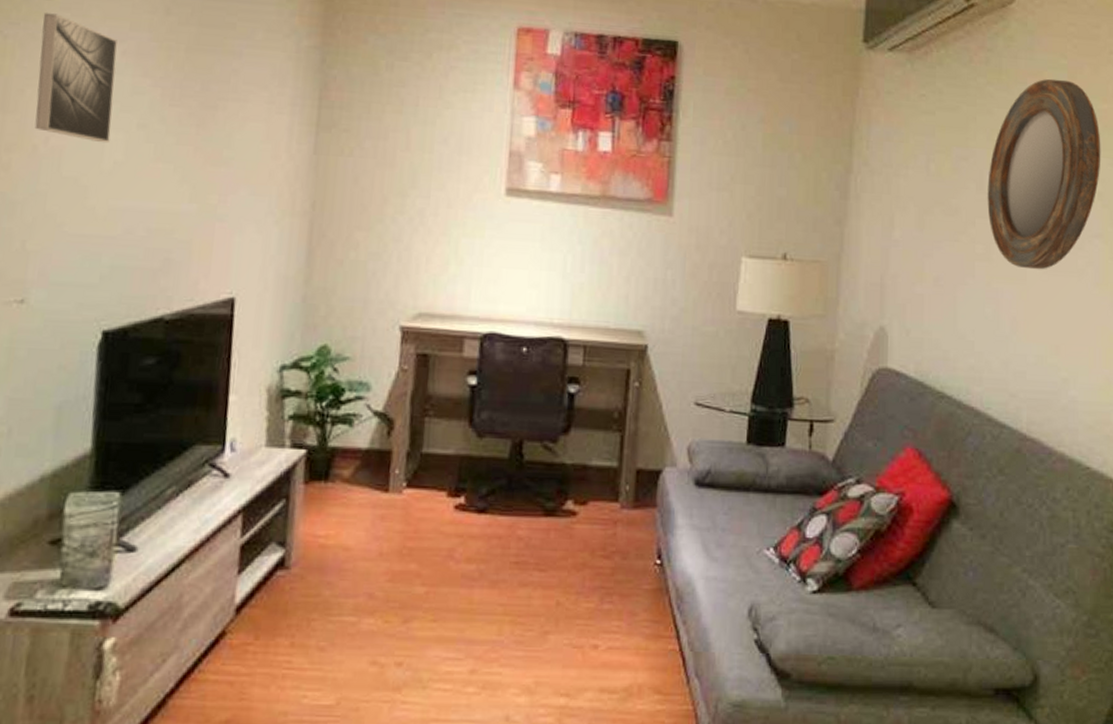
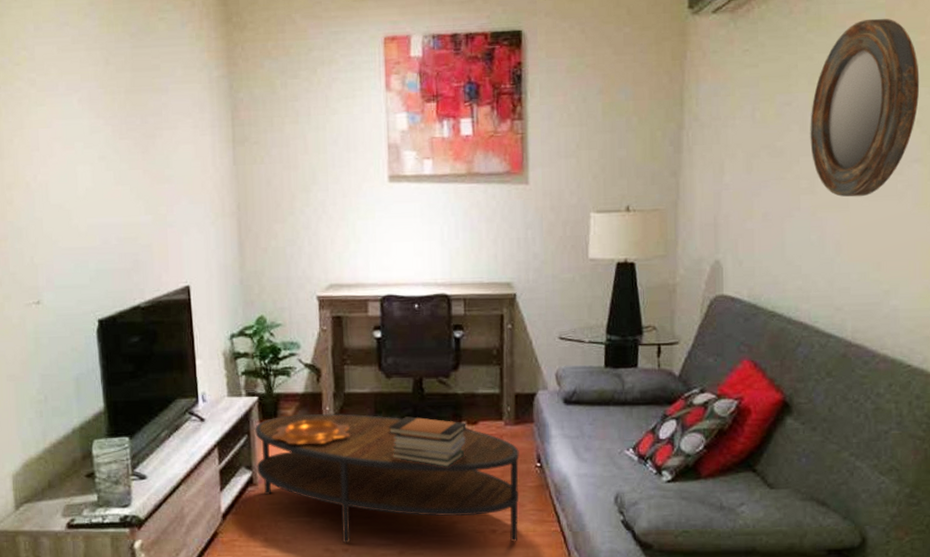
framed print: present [34,13,118,143] -> none [16,76,80,175]
coffee table: none [292,476,636,662] -> present [254,413,519,544]
decorative bowl: none [317,485,423,519] -> present [271,420,350,445]
book stack: none [472,489,573,560] -> present [388,416,467,468]

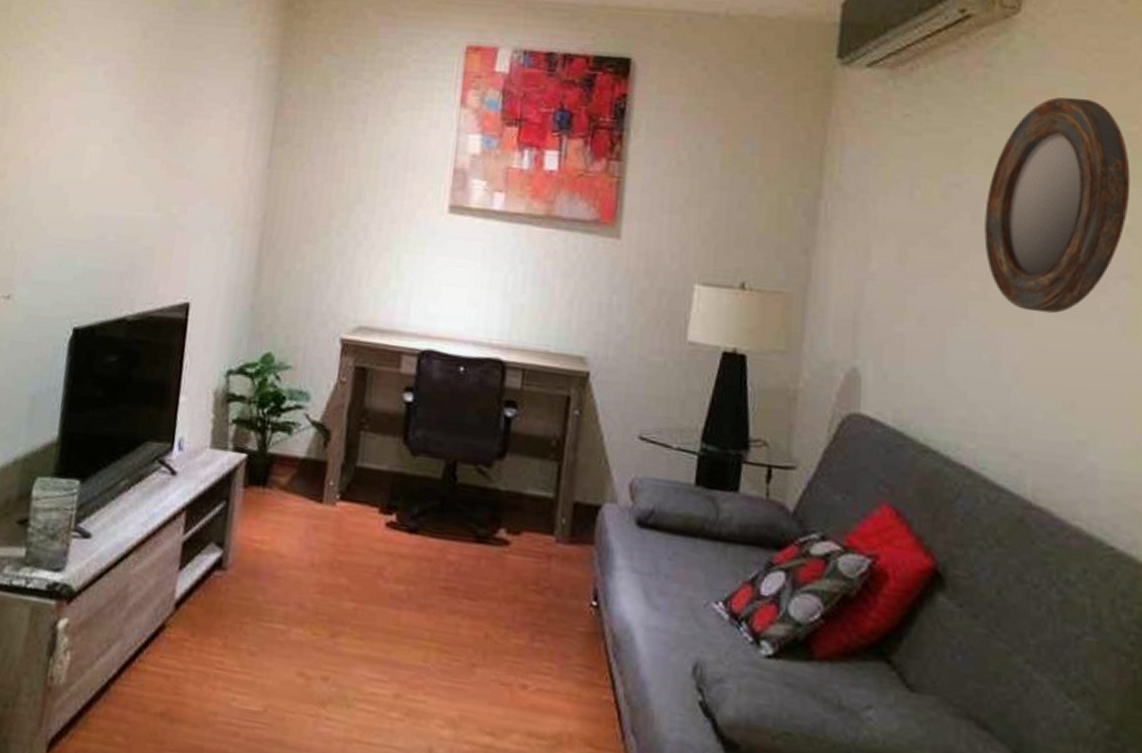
coffee table: present [254,413,519,544] -> none [229,484,571,707]
decorative bowl: present [271,420,350,445] -> none [255,493,356,529]
book stack: present [388,416,467,468] -> none [402,509,506,588]

